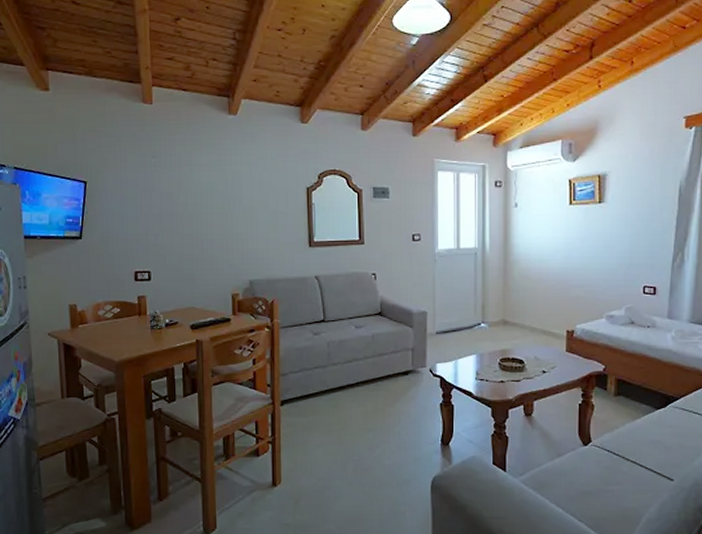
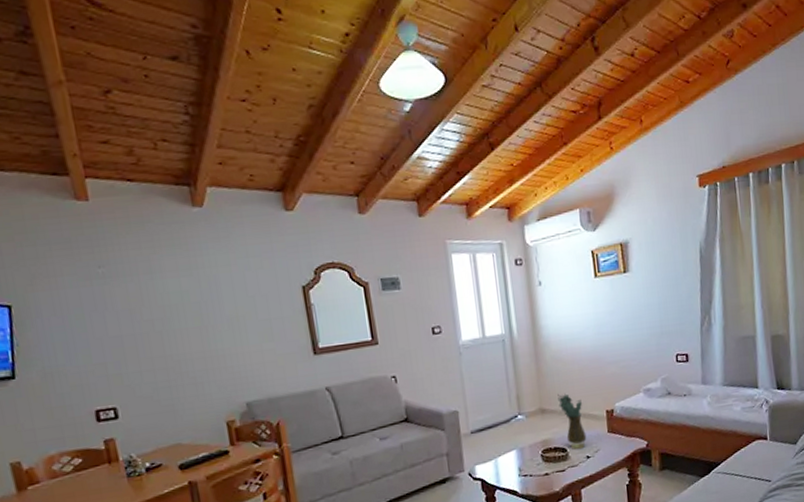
vase: none [521,308,545,364] -> present [557,393,587,451]

